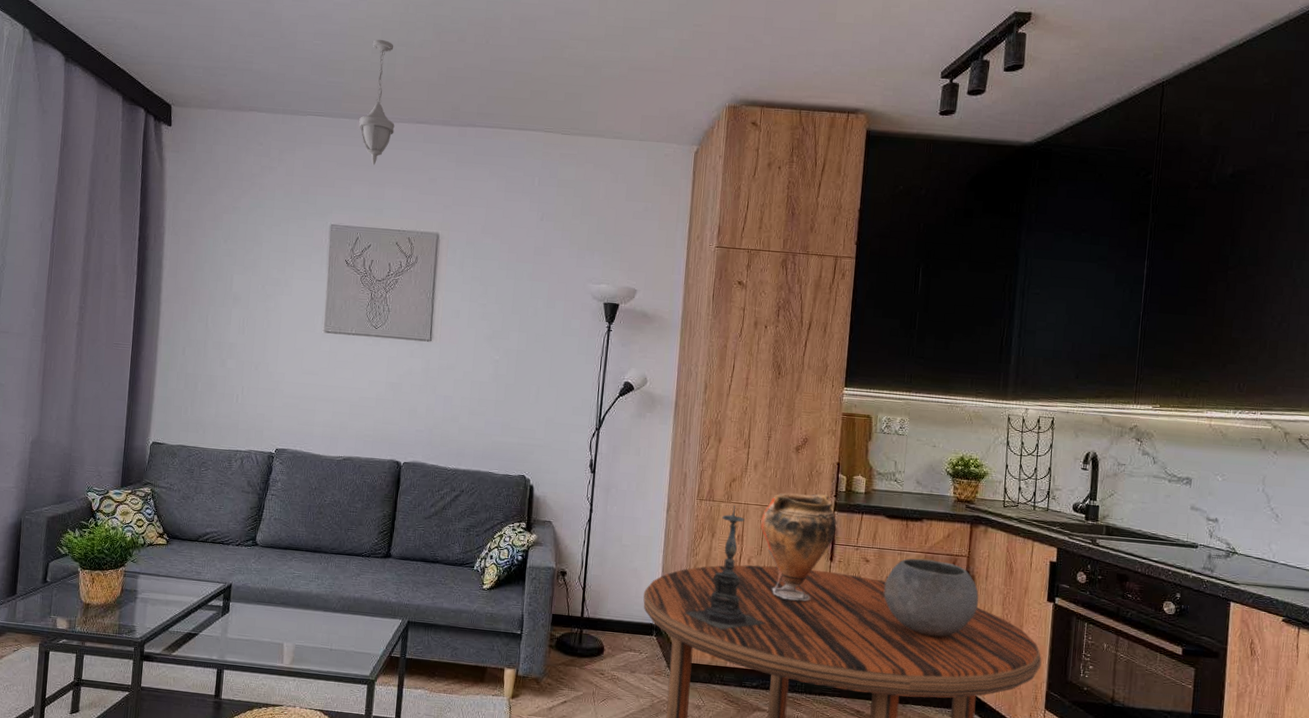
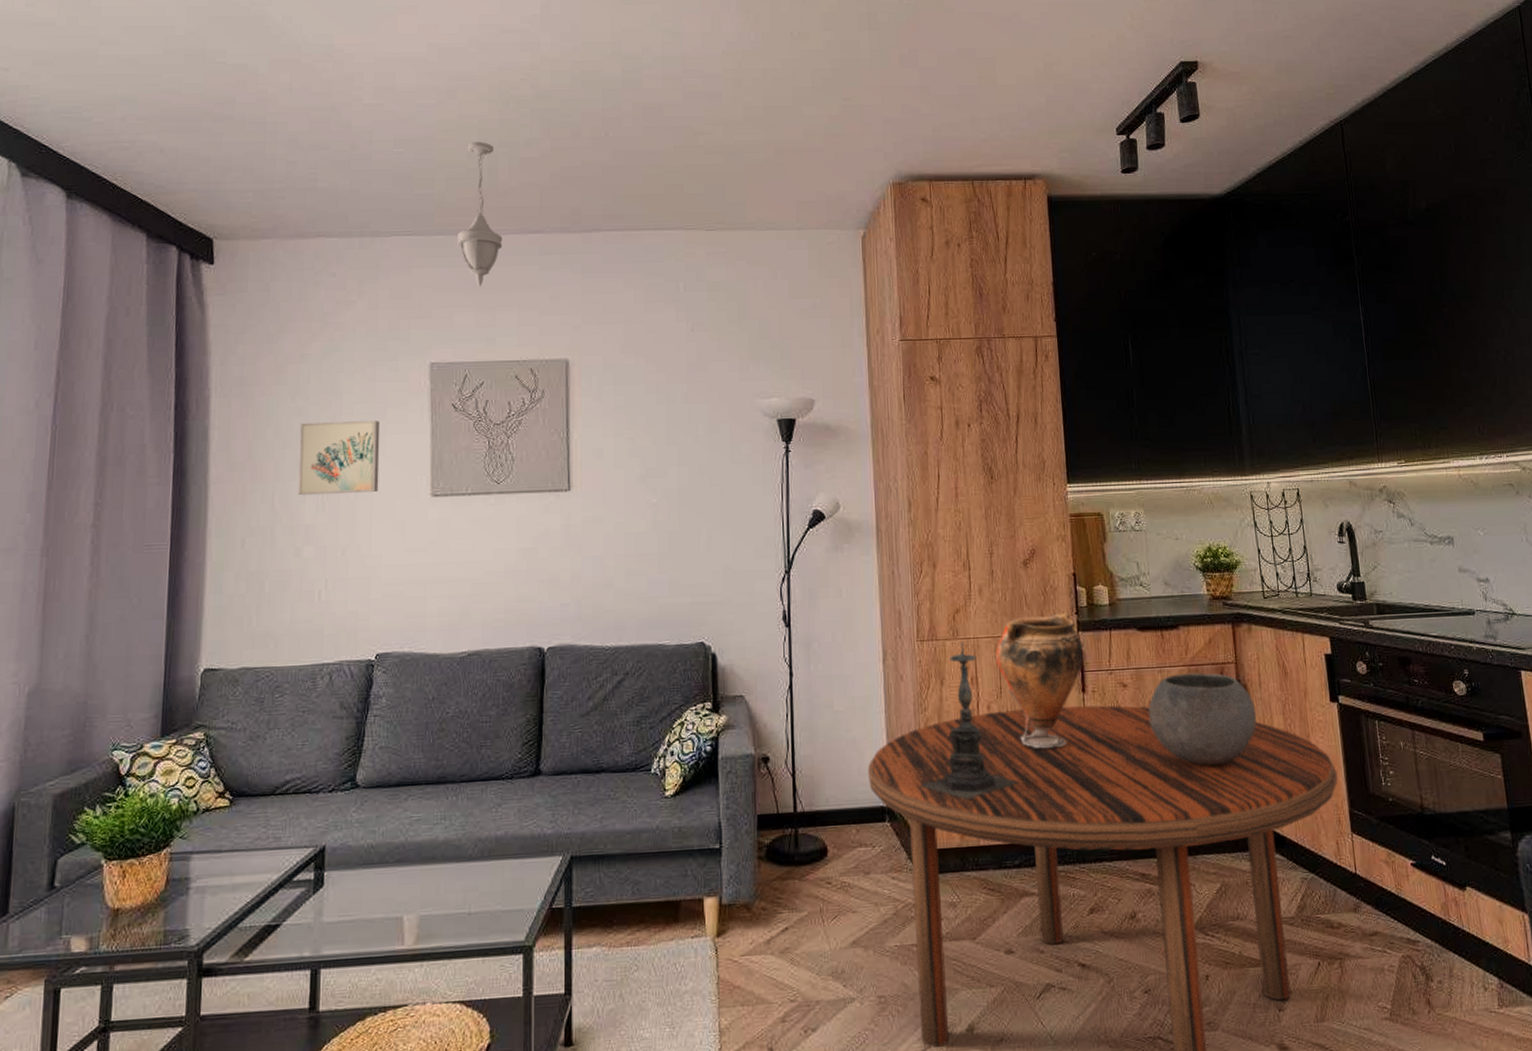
wall art: none [225,262,290,323] -> present [298,419,381,496]

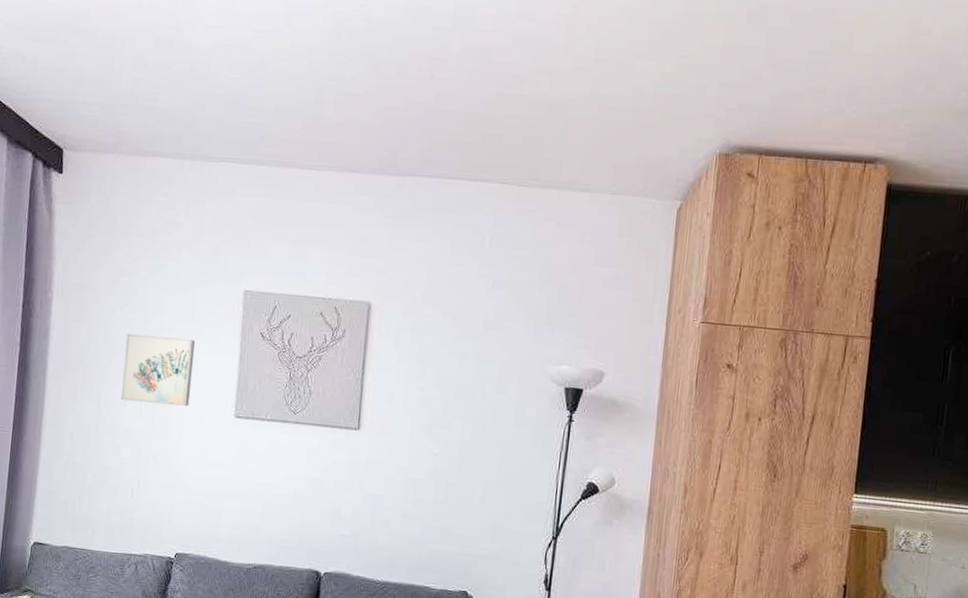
pendant light: present [458,142,503,287] -> none [279,73,323,221]

